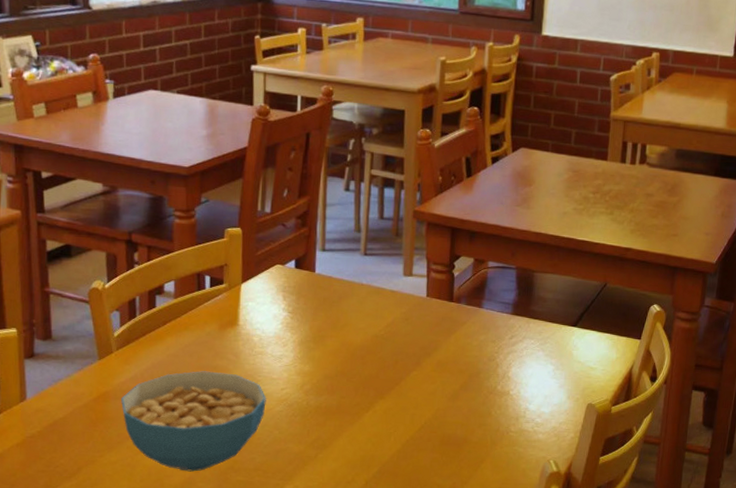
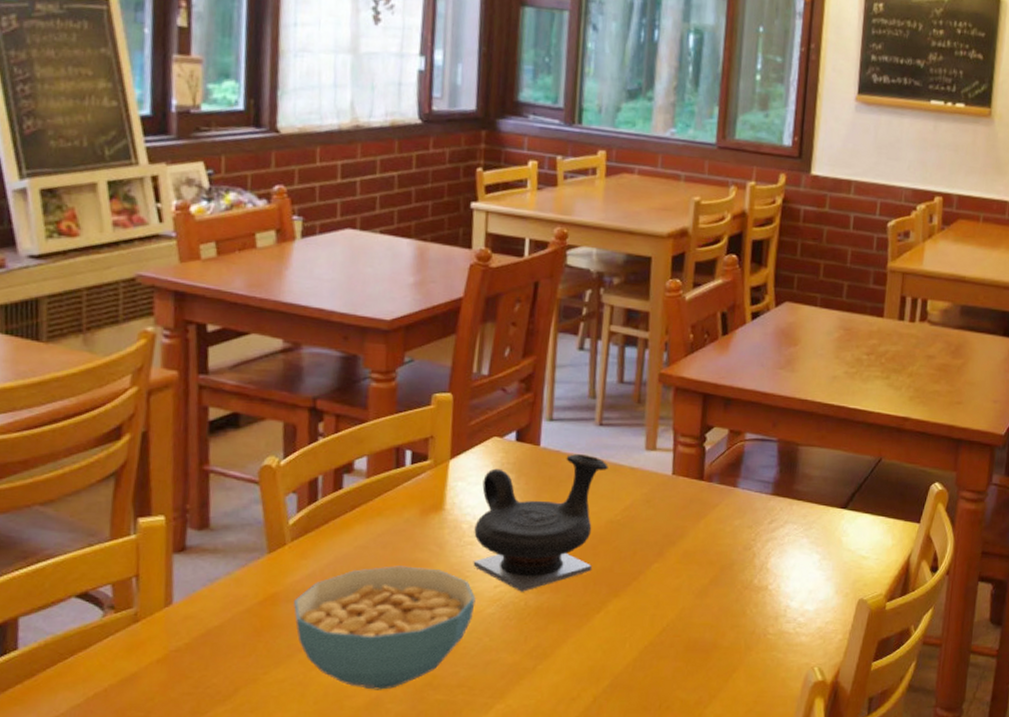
teapot: none [263,279,373,394] -> present [473,454,608,592]

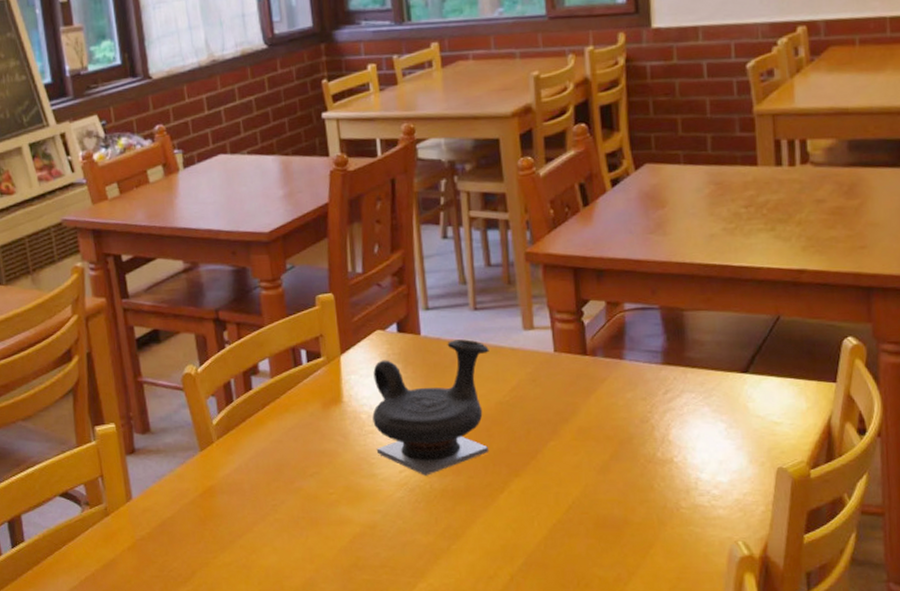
cereal bowl: present [294,566,476,690] -> none [228,456,385,571]

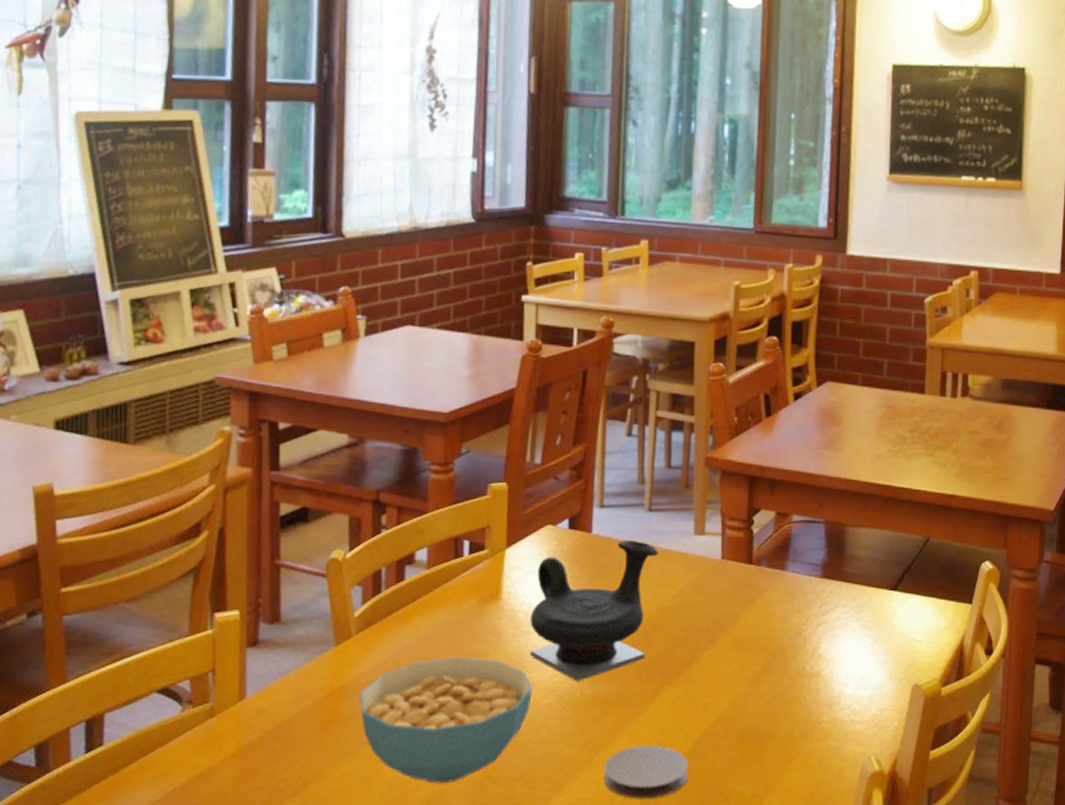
cereal bowl: none [228,456,385,571] -> present [359,656,533,784]
coaster: none [462,534,547,584] -> present [603,746,688,799]

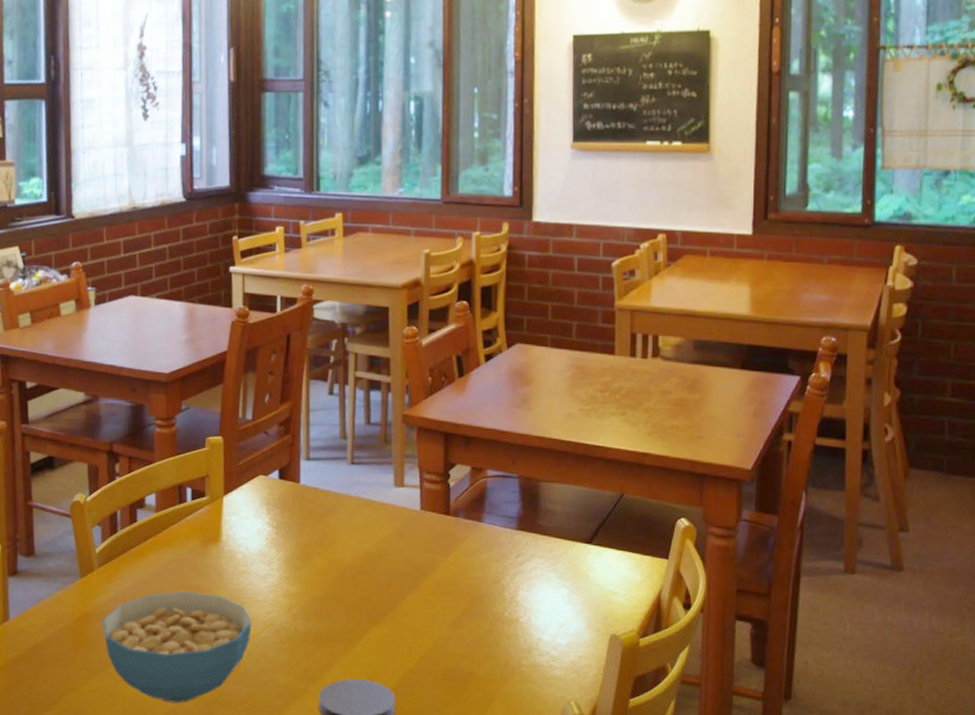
teapot: present [529,540,659,681] -> none [247,490,362,618]

